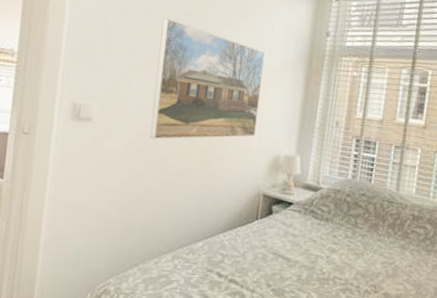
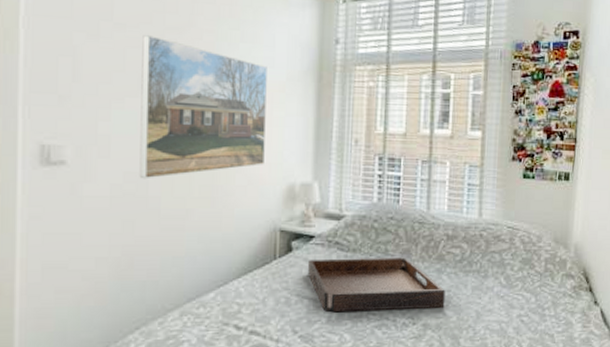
serving tray: none [284,224,407,281] -> present [308,257,445,313]

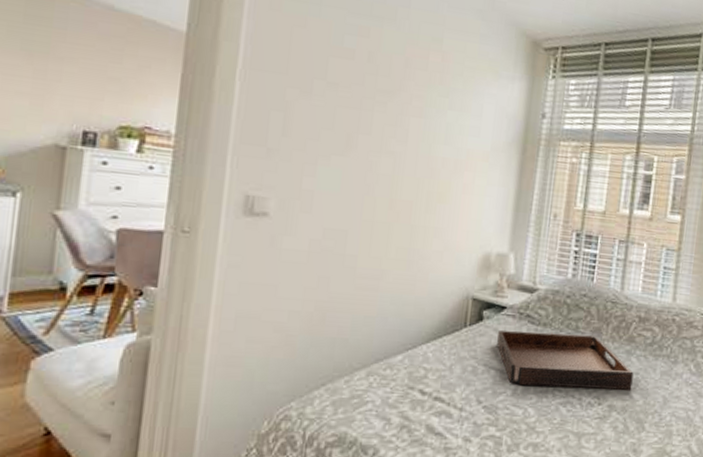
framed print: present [139,35,267,179] -> none [338,96,473,237]

